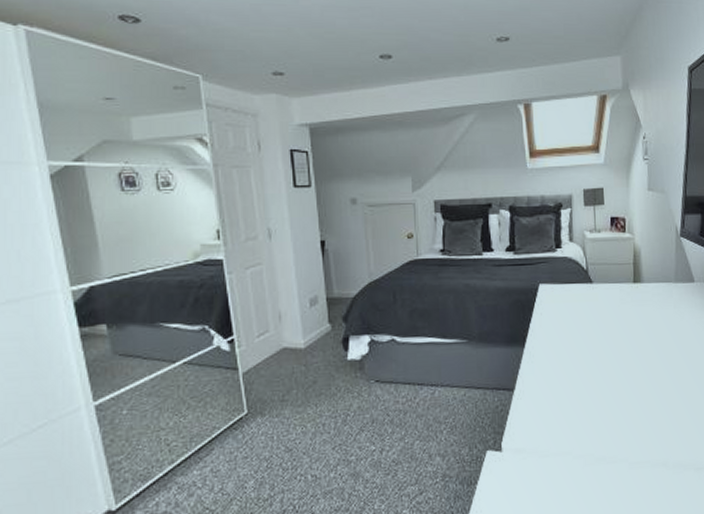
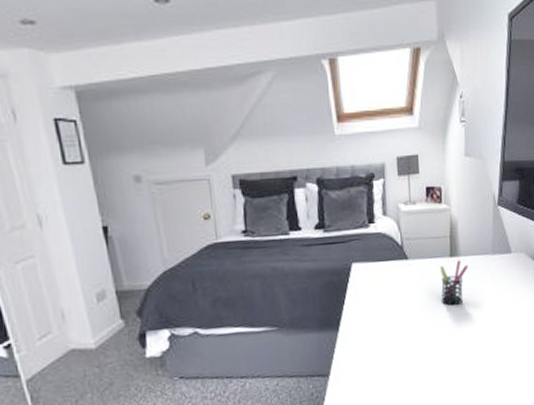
pen holder: none [624,286,652,330] -> present [440,260,469,305]

